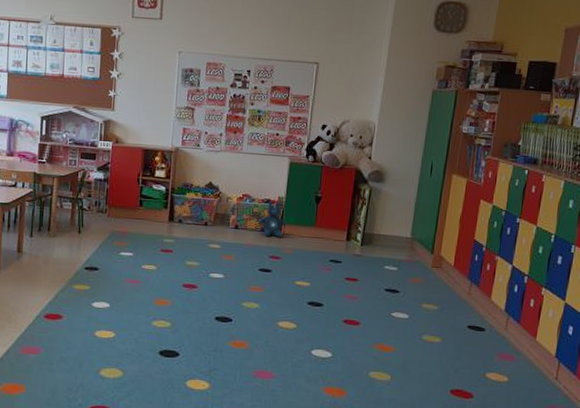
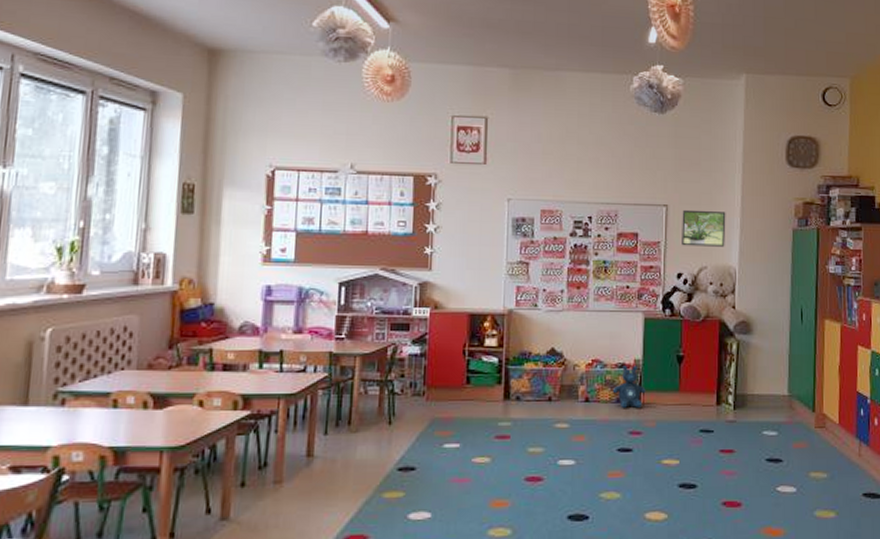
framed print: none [328,67,372,104] -> present [682,209,726,247]

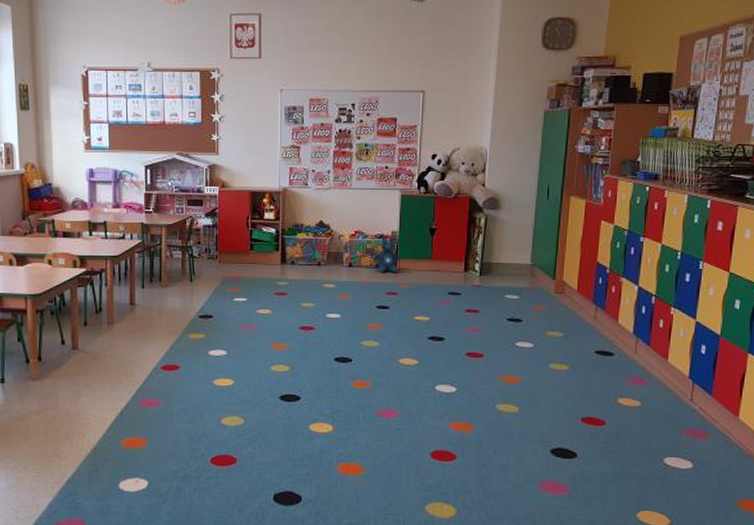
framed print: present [682,209,726,247] -> none [437,95,480,129]

